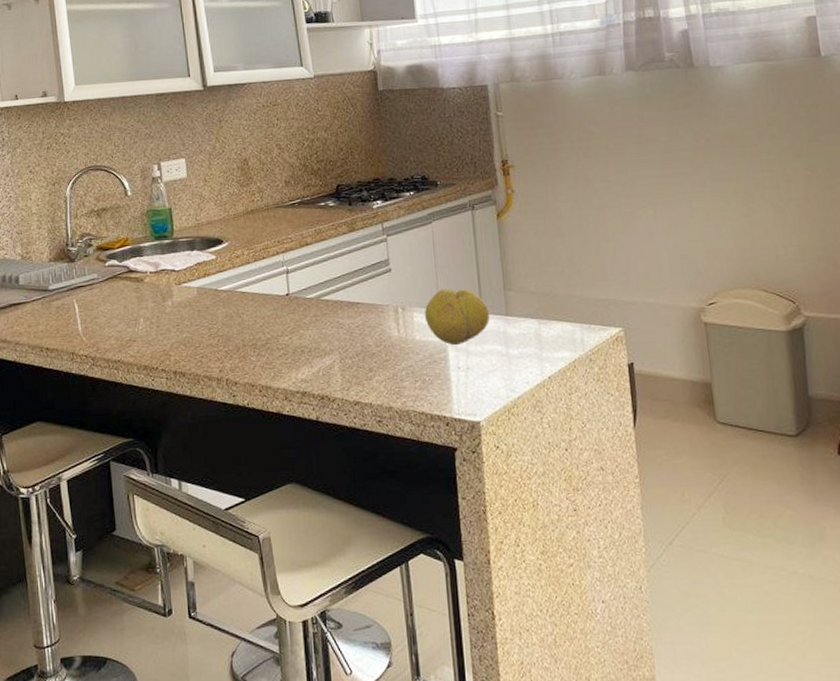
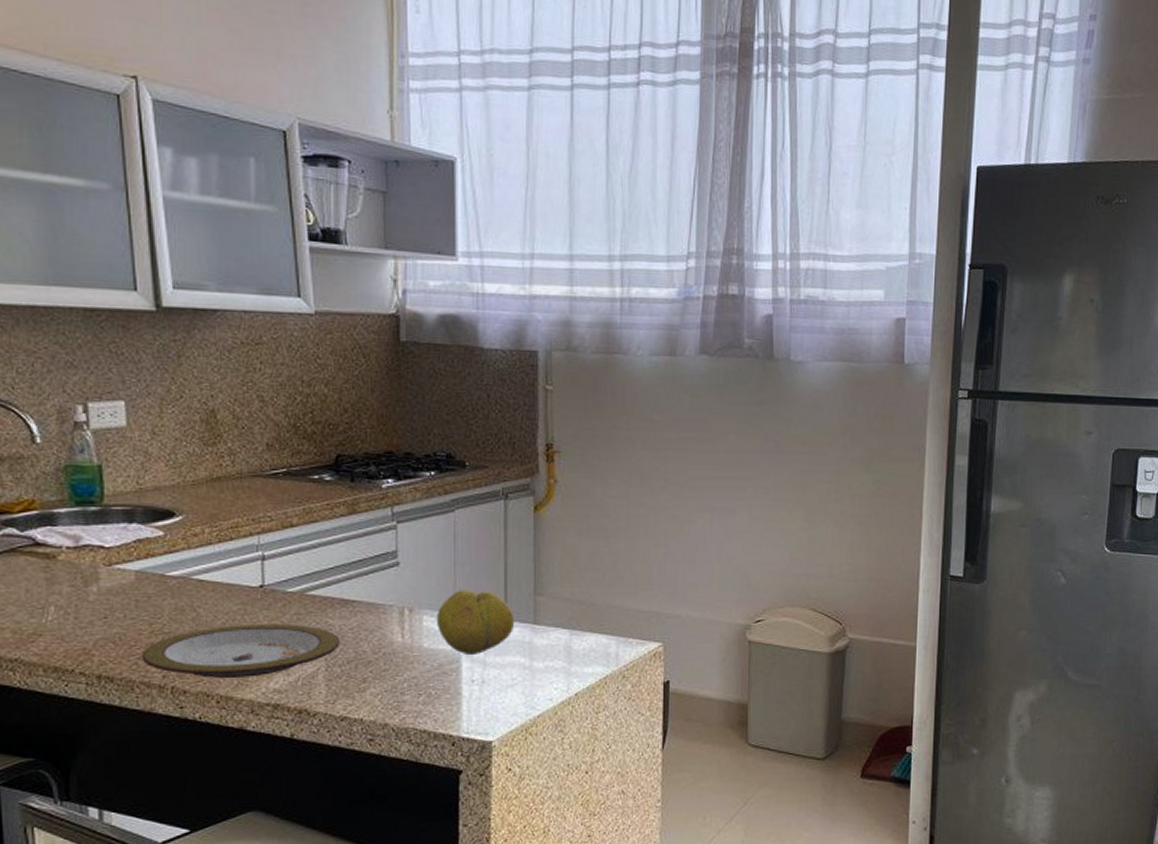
plate: none [204,324,349,371] -> present [141,623,340,678]

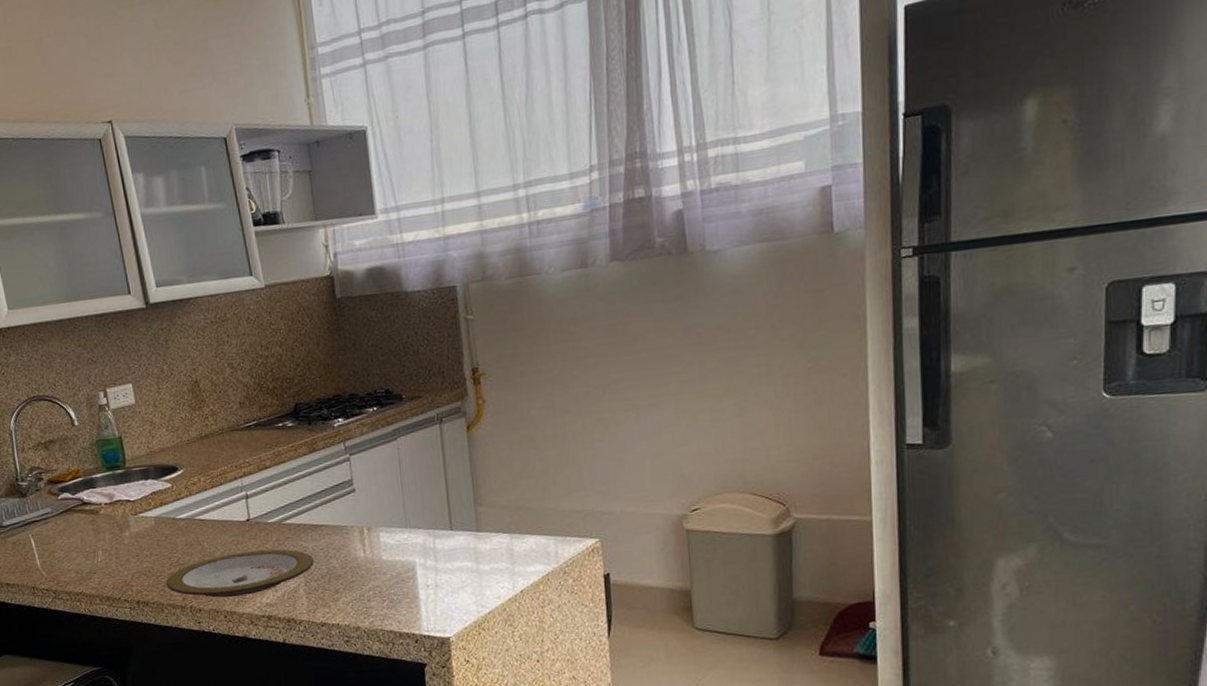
fruit: present [436,590,515,656] -> none [390,506,460,564]

